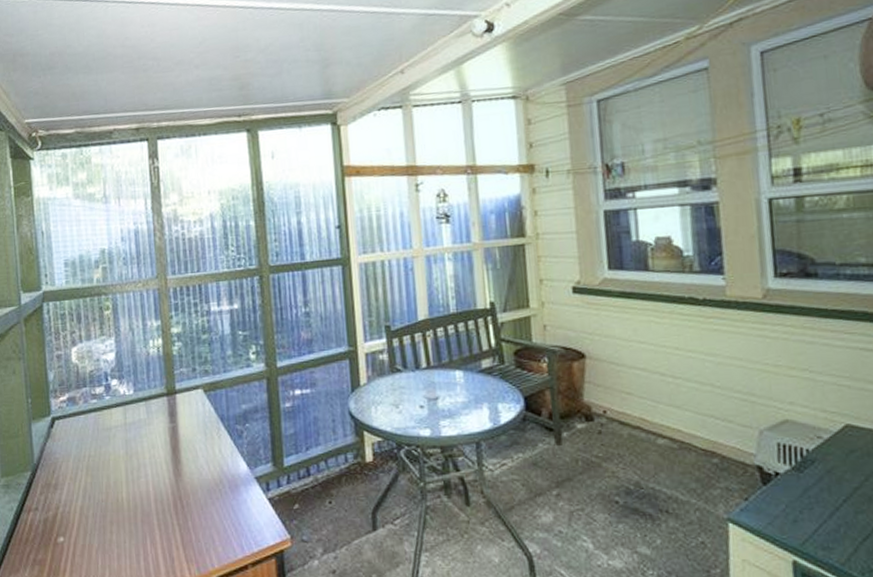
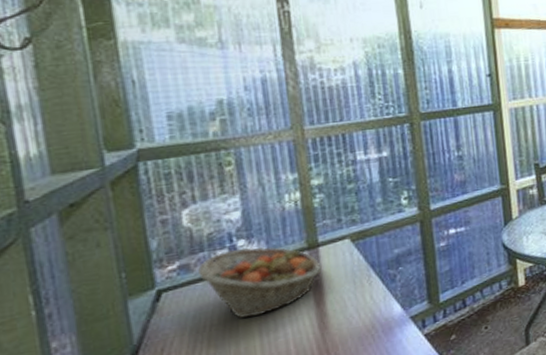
fruit basket: none [82,388,178,453] -> present [198,247,322,318]

